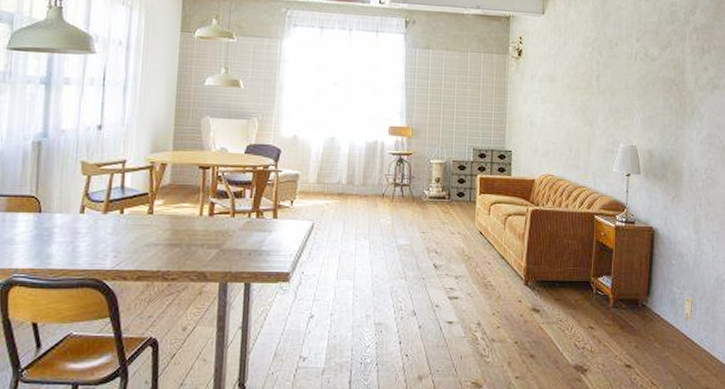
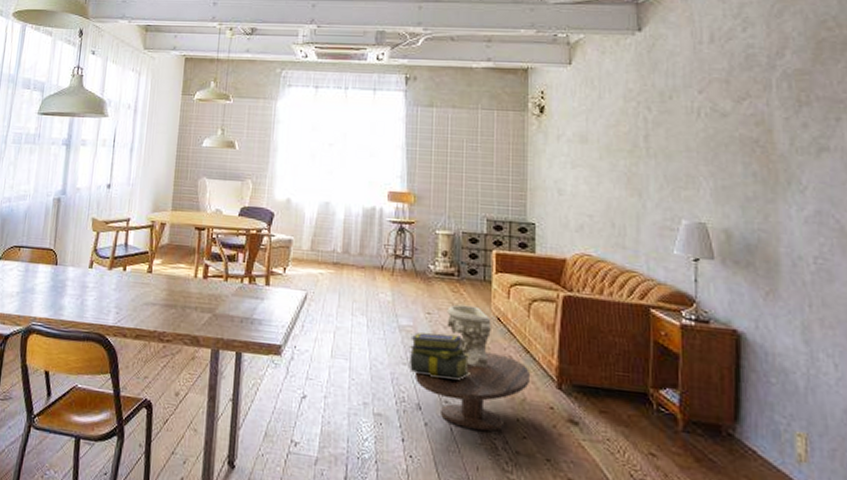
stack of books: none [406,249,458,288] -> present [409,332,471,381]
coffee table: none [410,261,505,327] -> present [414,351,531,432]
decorative bowl: none [438,223,475,274] -> present [447,304,491,368]

